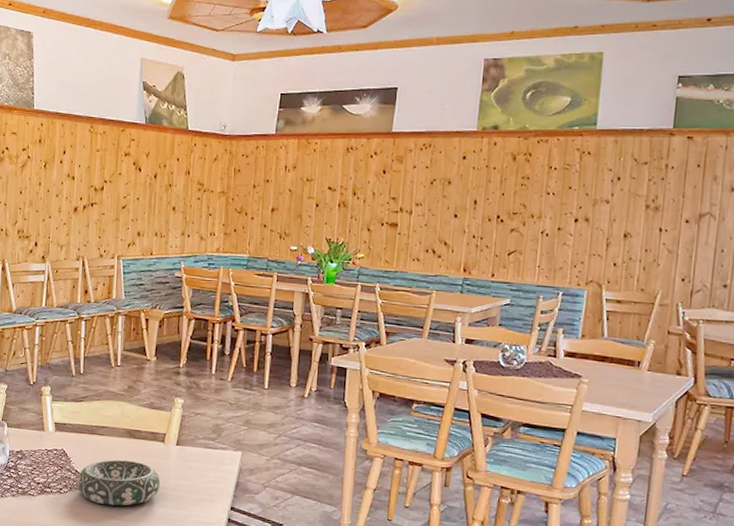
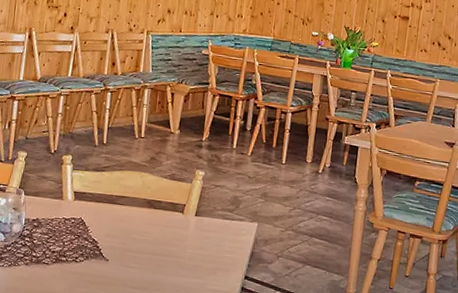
decorative bowl: present [77,460,161,506] -> none [94,229,178,275]

